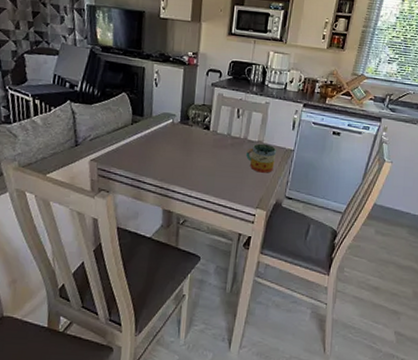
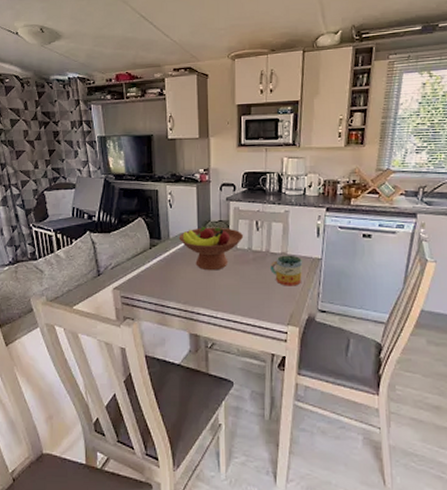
fruit bowl: none [161,108,225,152] -> present [178,226,244,271]

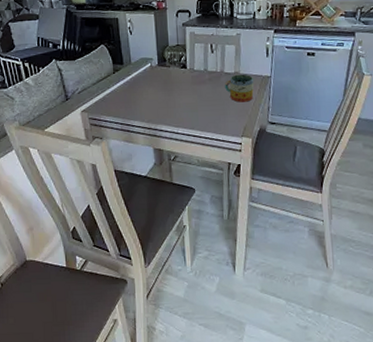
fruit bowl: present [178,226,244,271] -> none [139,50,200,92]

